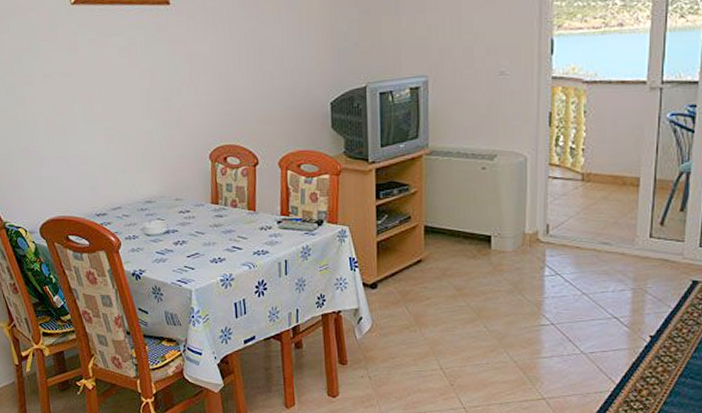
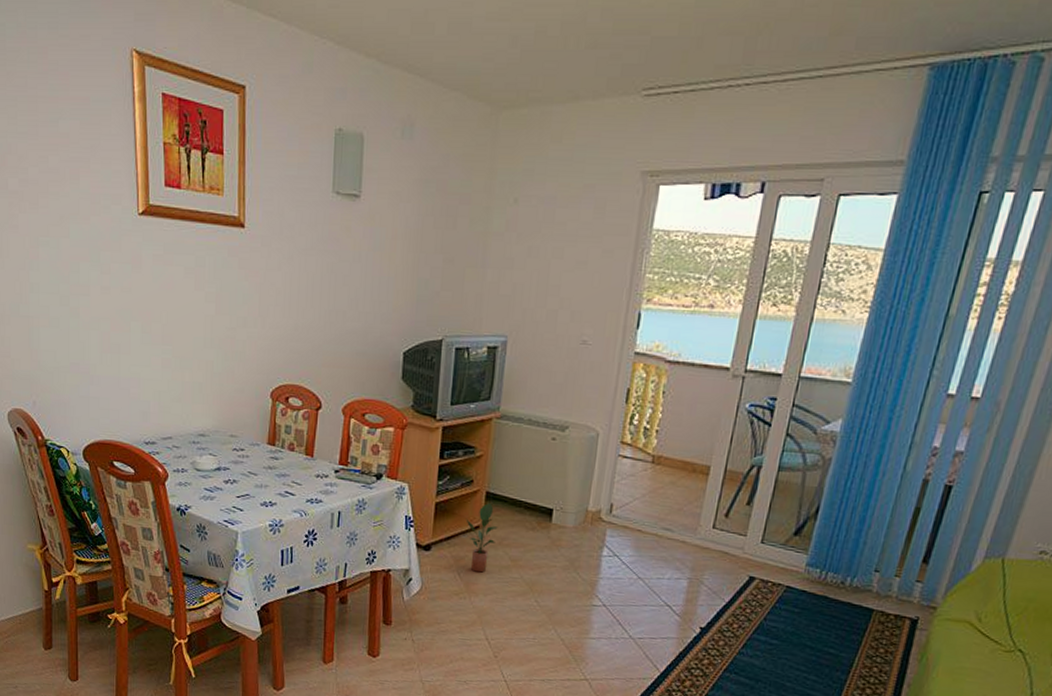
potted plant: none [408,237,440,305] -> present [466,503,498,573]

